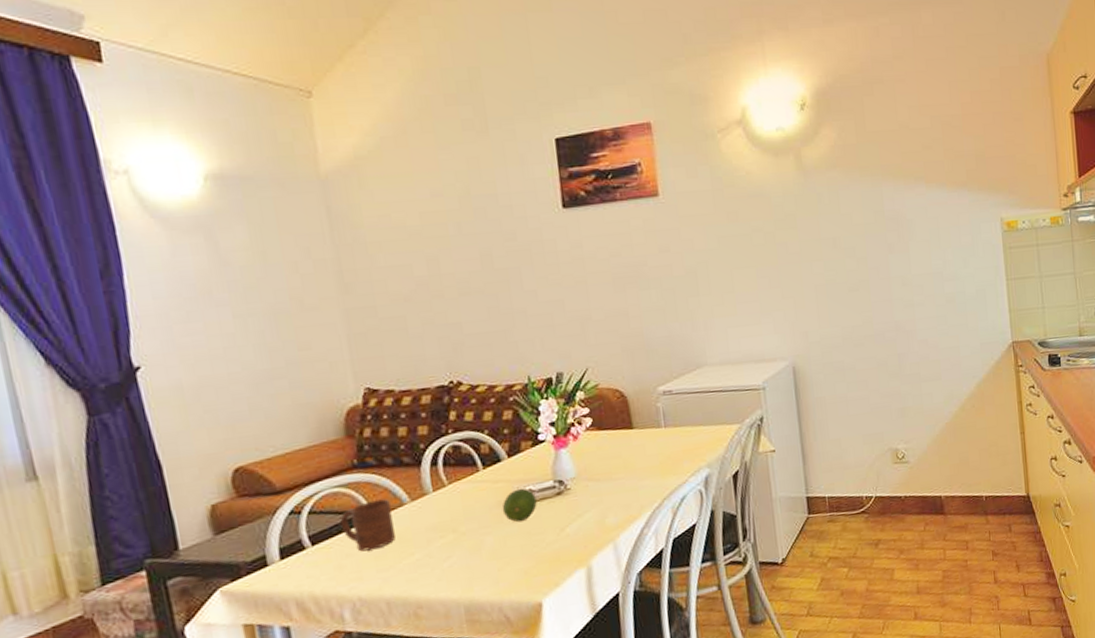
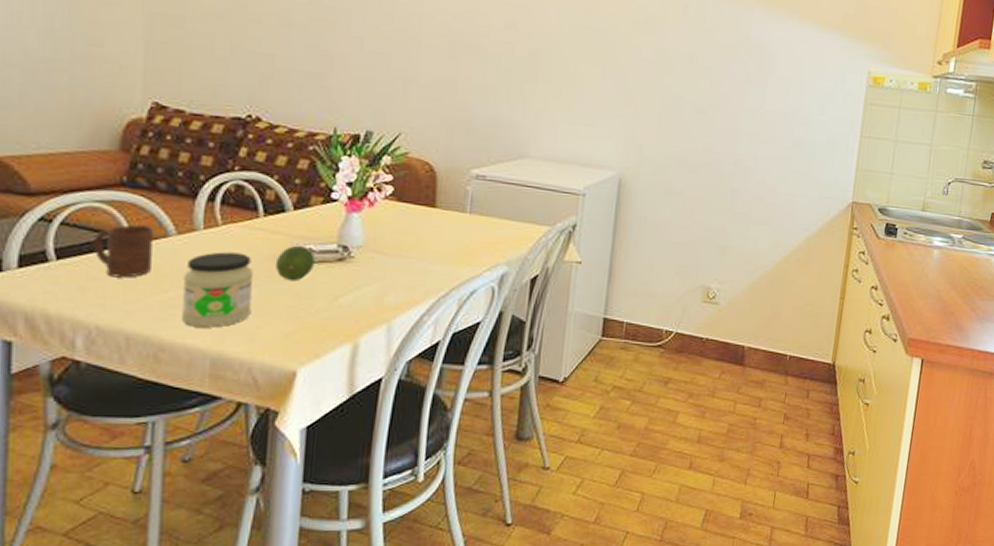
jar: none [424,506,491,581] -> present [182,252,254,328]

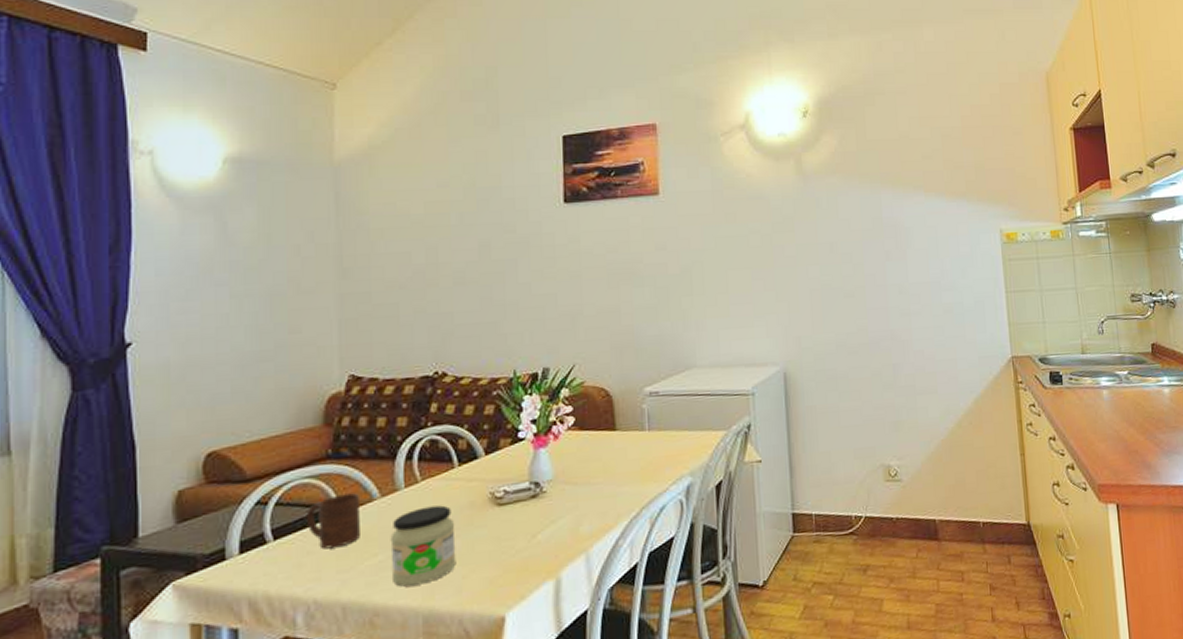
fruit: present [275,245,315,282] -> none [473,488,510,526]

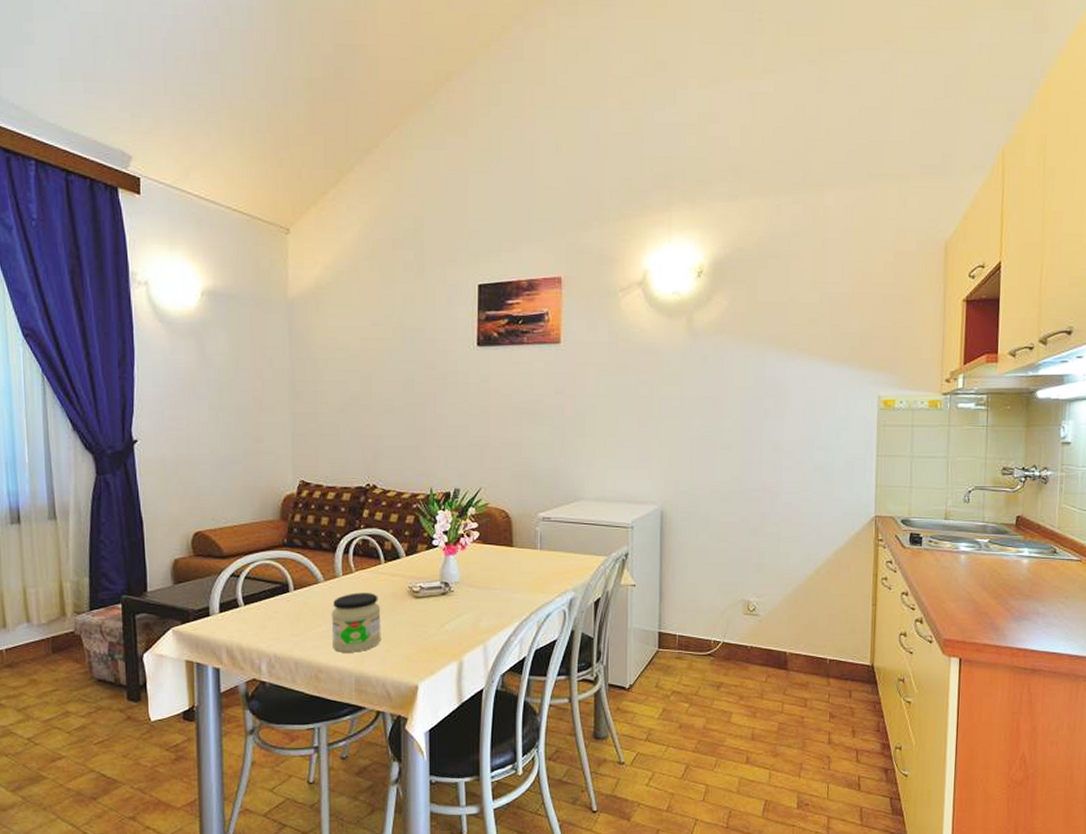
cup: present [306,493,360,550] -> none [268,575,308,617]

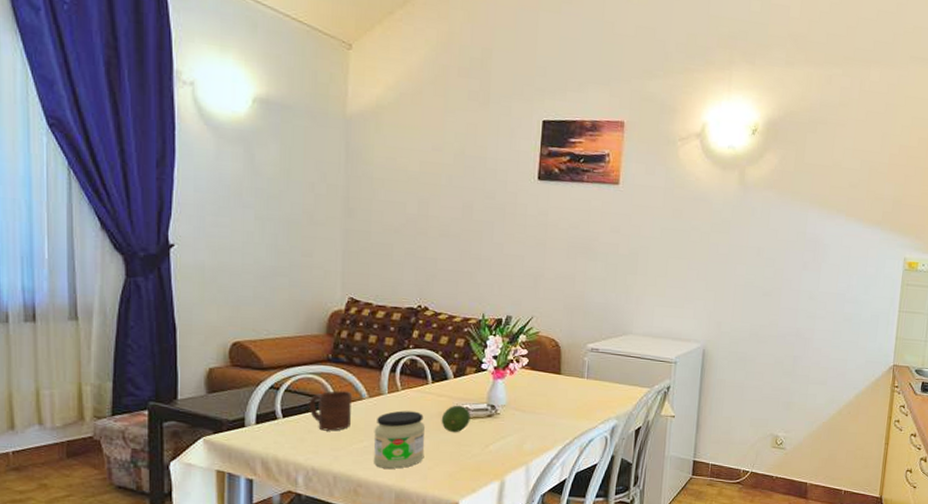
cup: none [268,575,308,617] -> present [309,391,351,431]
fruit: none [395,584,424,613] -> present [441,405,471,433]

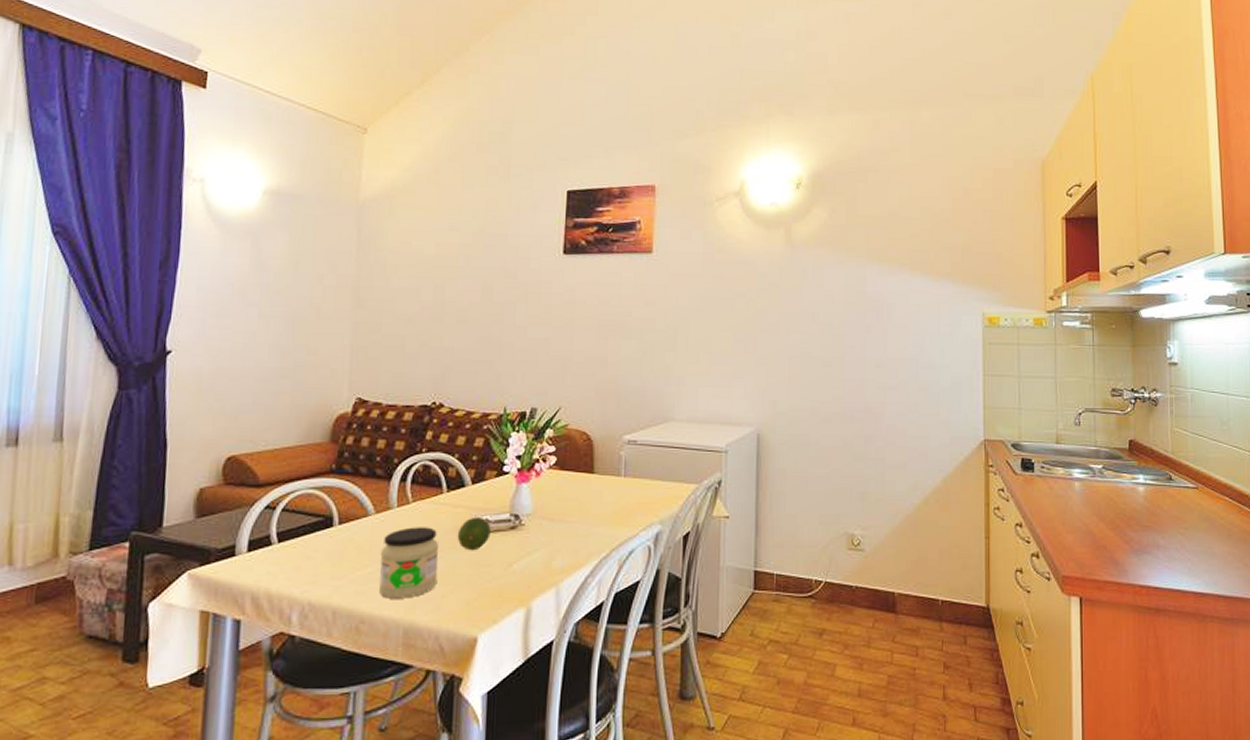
cup: present [309,391,351,431] -> none [307,507,356,556]

